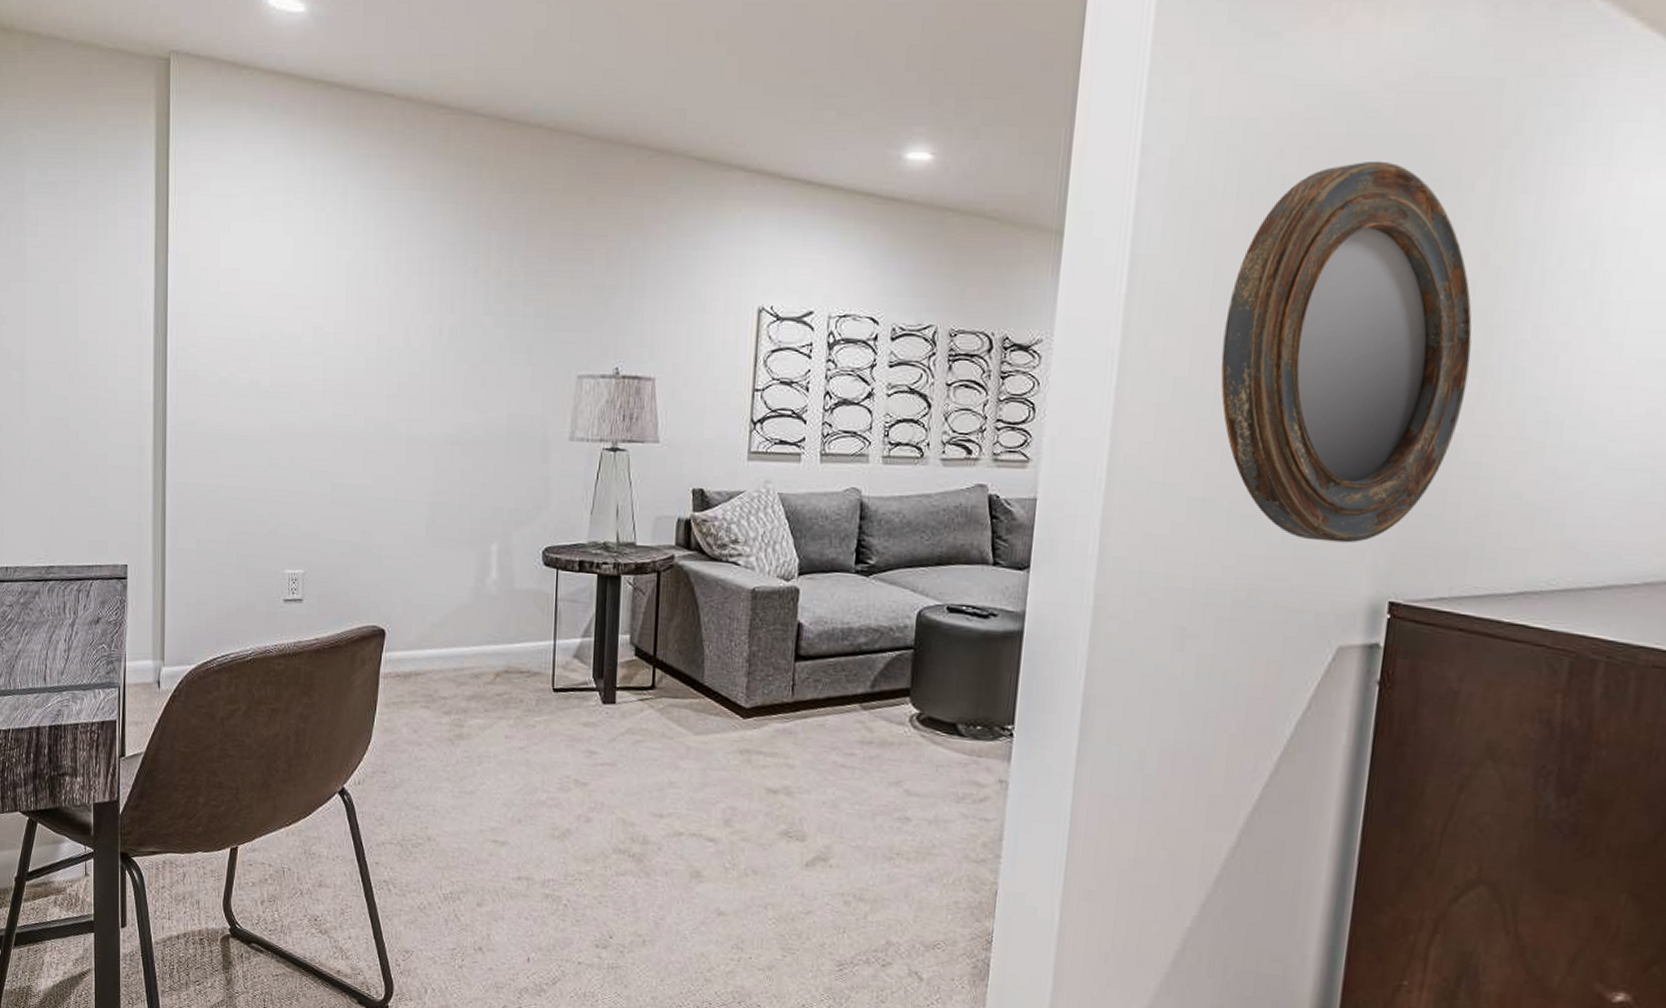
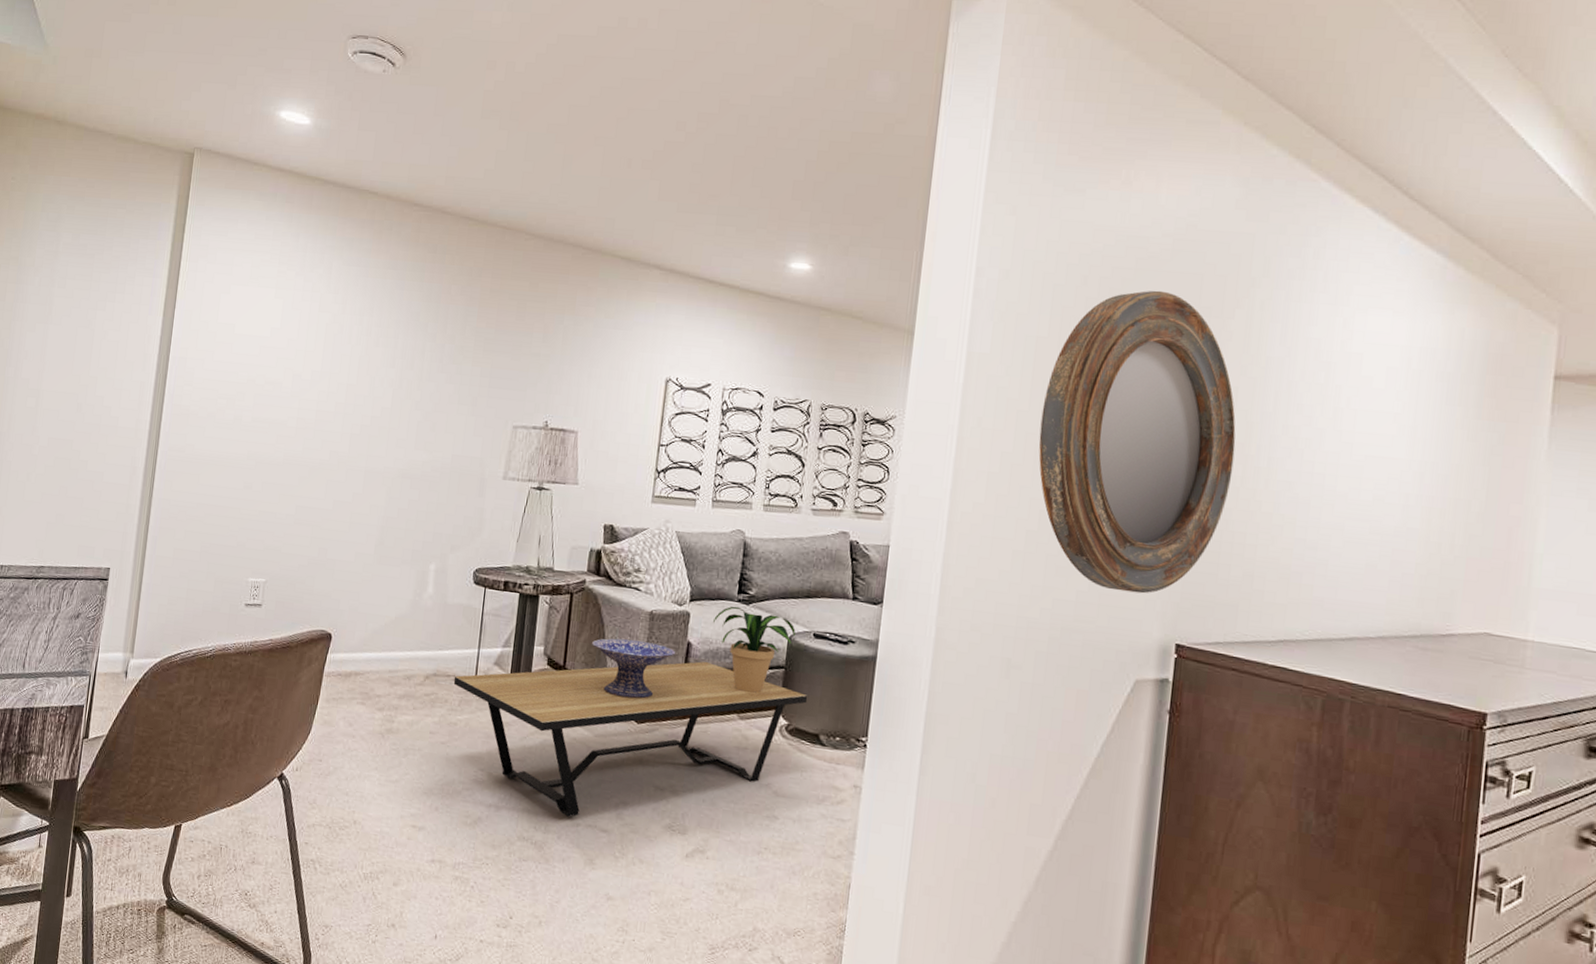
coffee table: none [528,645,942,826] -> present [453,661,808,817]
decorative bowl: none [686,621,785,690] -> present [592,638,676,699]
potted plant: none [827,578,925,679] -> present [713,606,795,693]

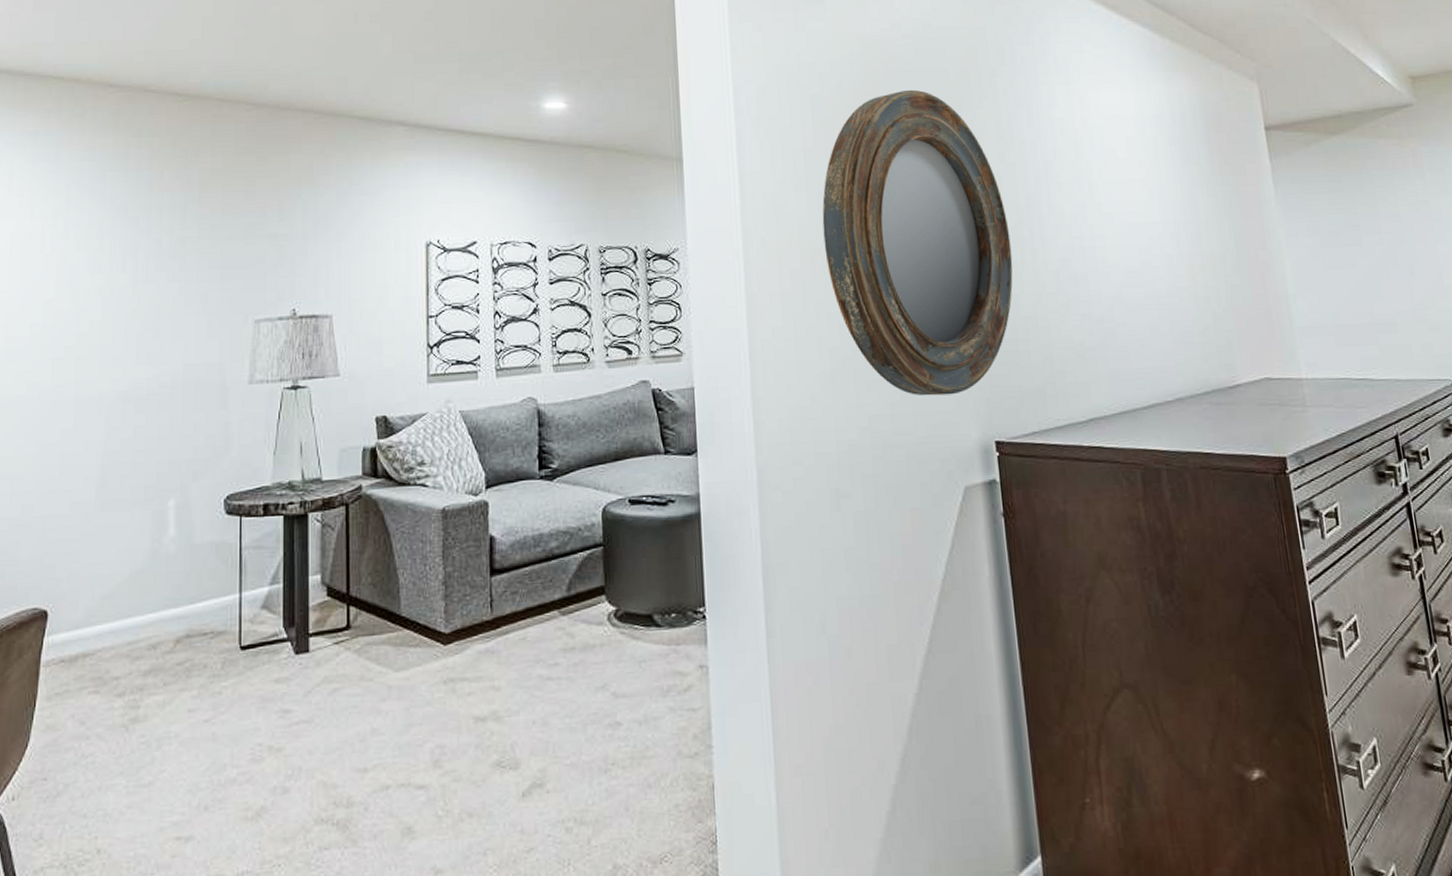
coffee table: present [453,661,808,817] -> none [212,555,634,780]
decorative bowl: present [592,638,676,699] -> none [378,544,479,618]
potted plant: present [713,606,795,693] -> none [516,484,609,582]

